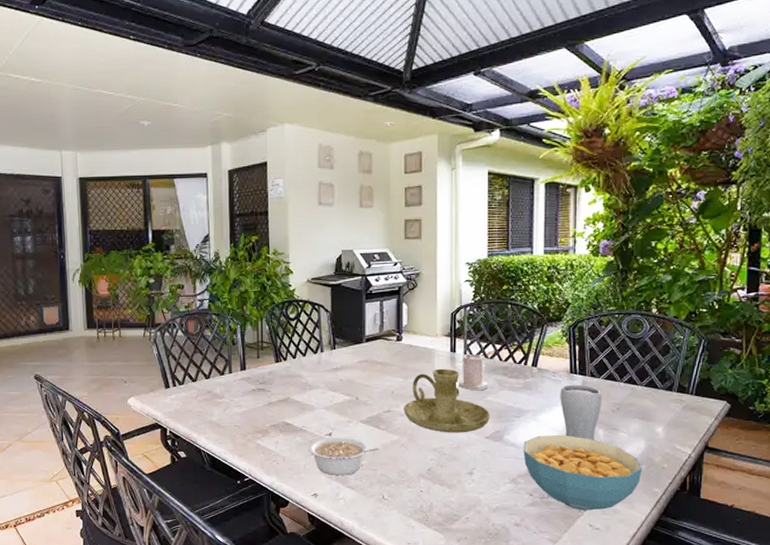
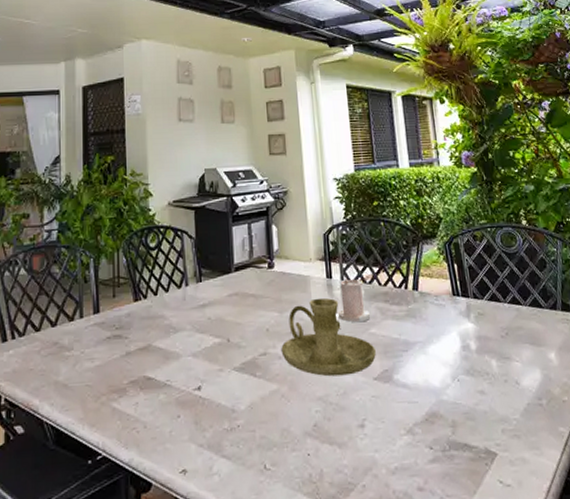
legume: present [309,437,379,475] -> none [174,390,257,443]
cereal bowl: present [523,434,642,511] -> none [415,368,544,463]
drinking glass: present [560,384,602,440] -> none [445,308,490,374]

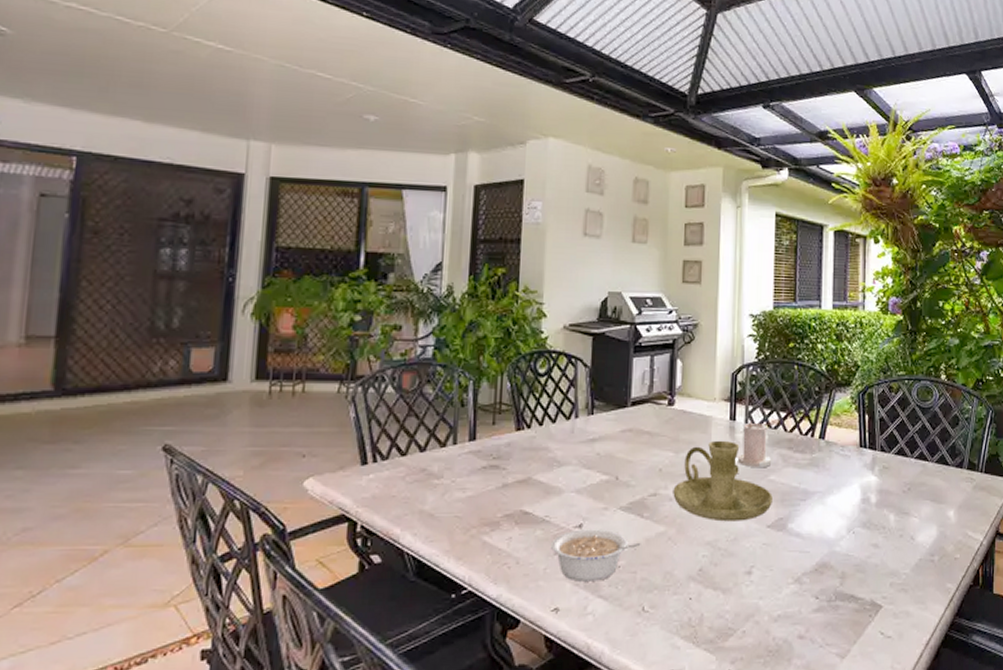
legume: none [174,390,257,443] -> present [551,529,641,582]

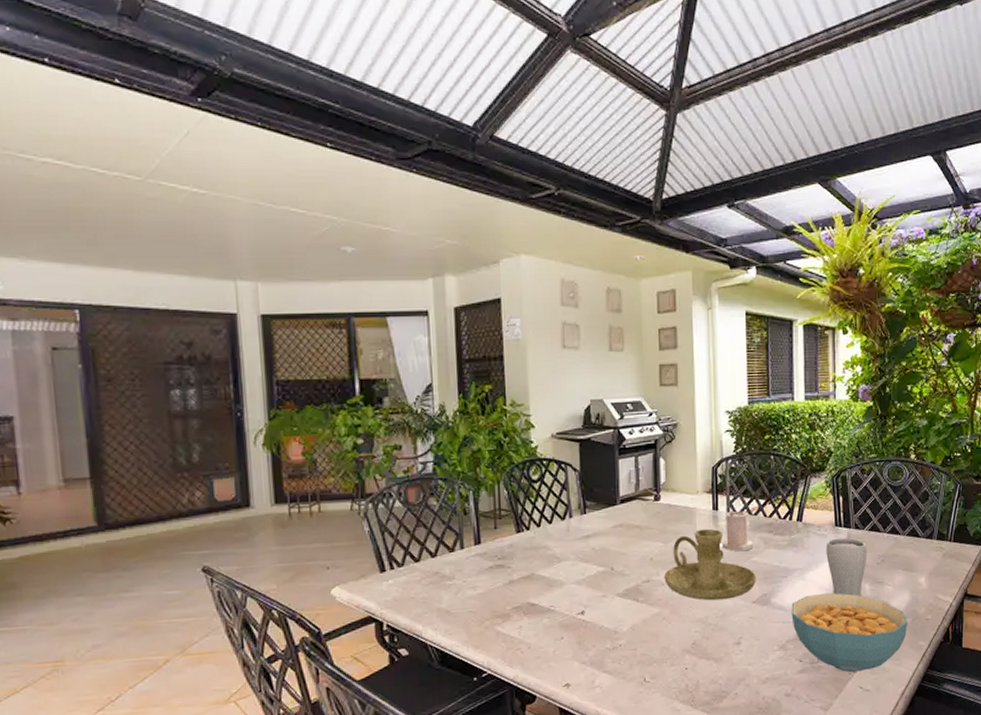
legume: present [551,529,641,582] -> none [558,614,639,661]
cereal bowl: none [809,521,935,615] -> present [791,592,908,673]
drinking glass: none [849,460,893,527] -> present [826,538,867,596]

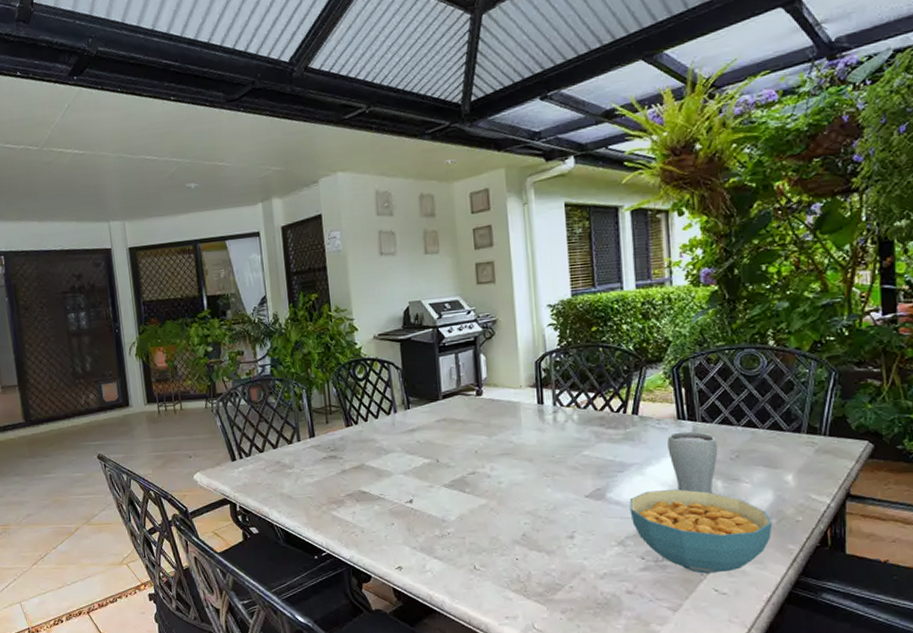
candle holder: present [664,528,756,601] -> none [490,422,588,494]
candle: present [722,510,754,552] -> none [550,404,585,446]

